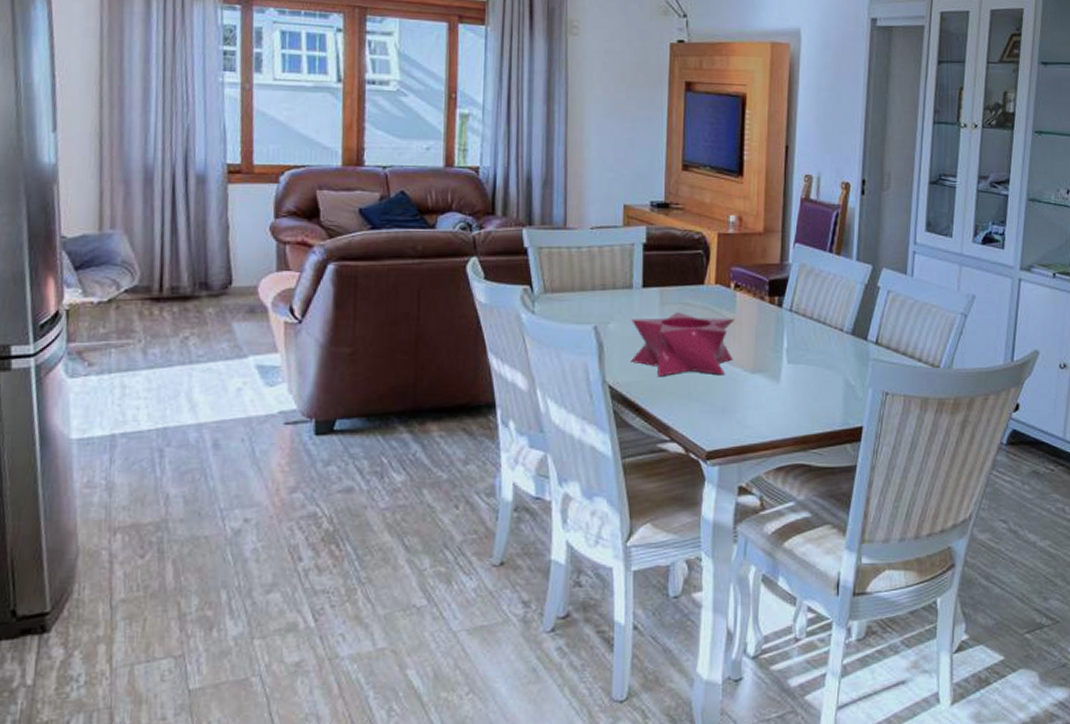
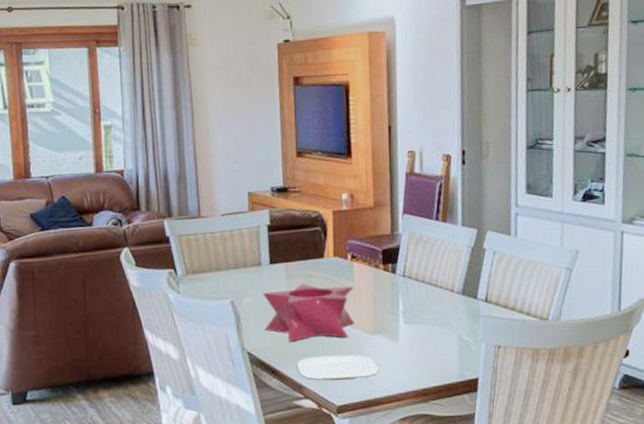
plate: none [664,394,756,422] -> present [296,354,379,381]

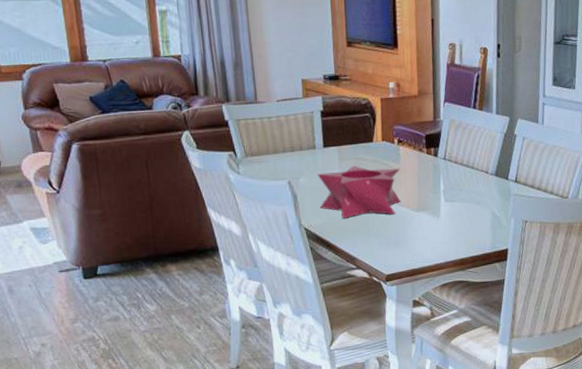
plate: present [296,354,379,381] -> none [349,229,422,253]

